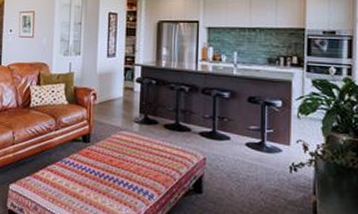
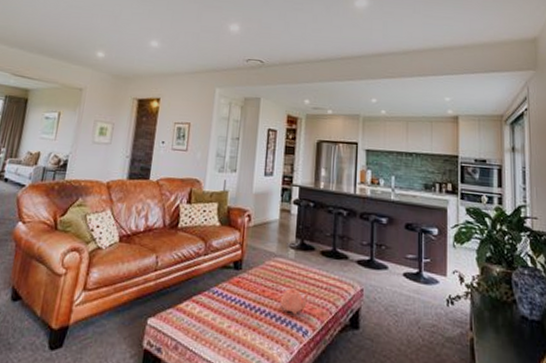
teapot: none [126,158,154,181] -> present [280,288,309,315]

